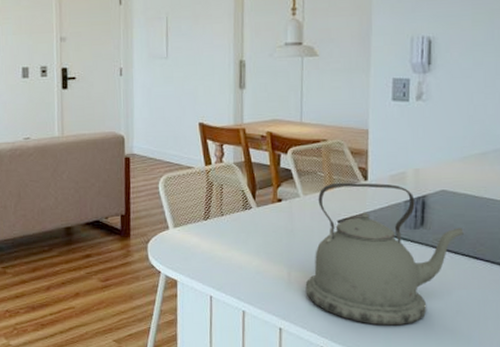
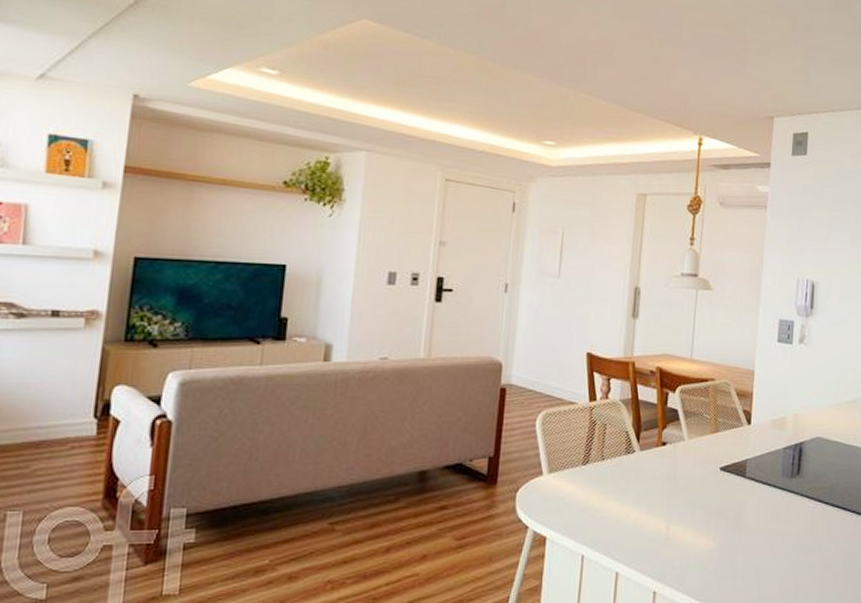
kettle: present [305,182,464,326] -> none [683,426,835,585]

